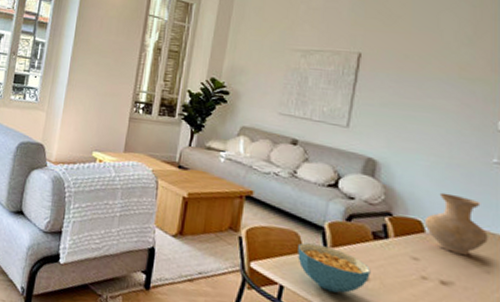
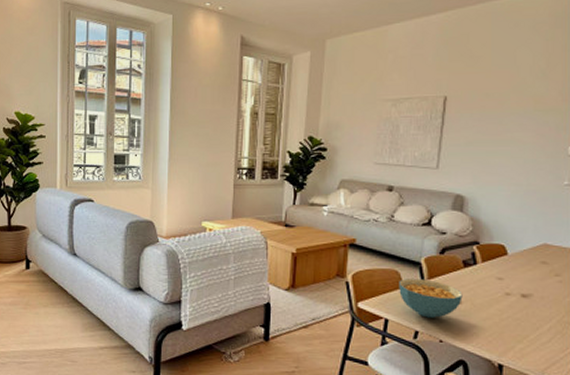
vase: present [425,192,488,256] -> none [508,217,561,270]

